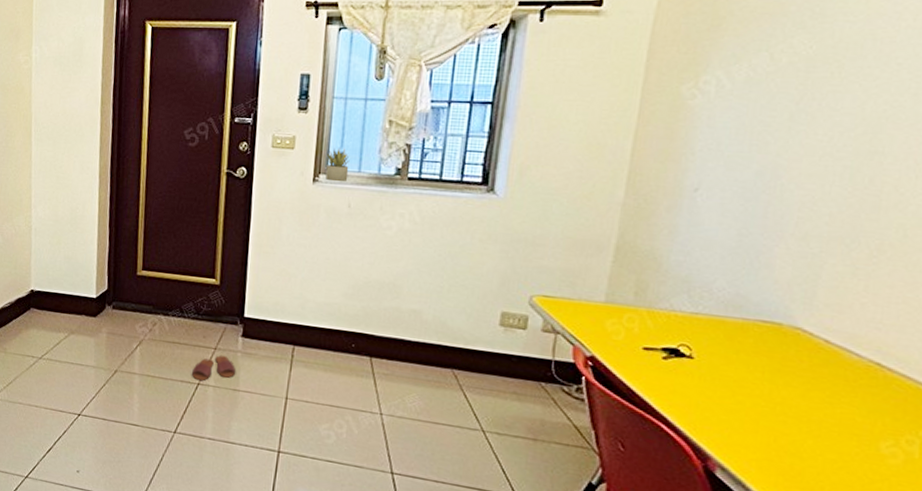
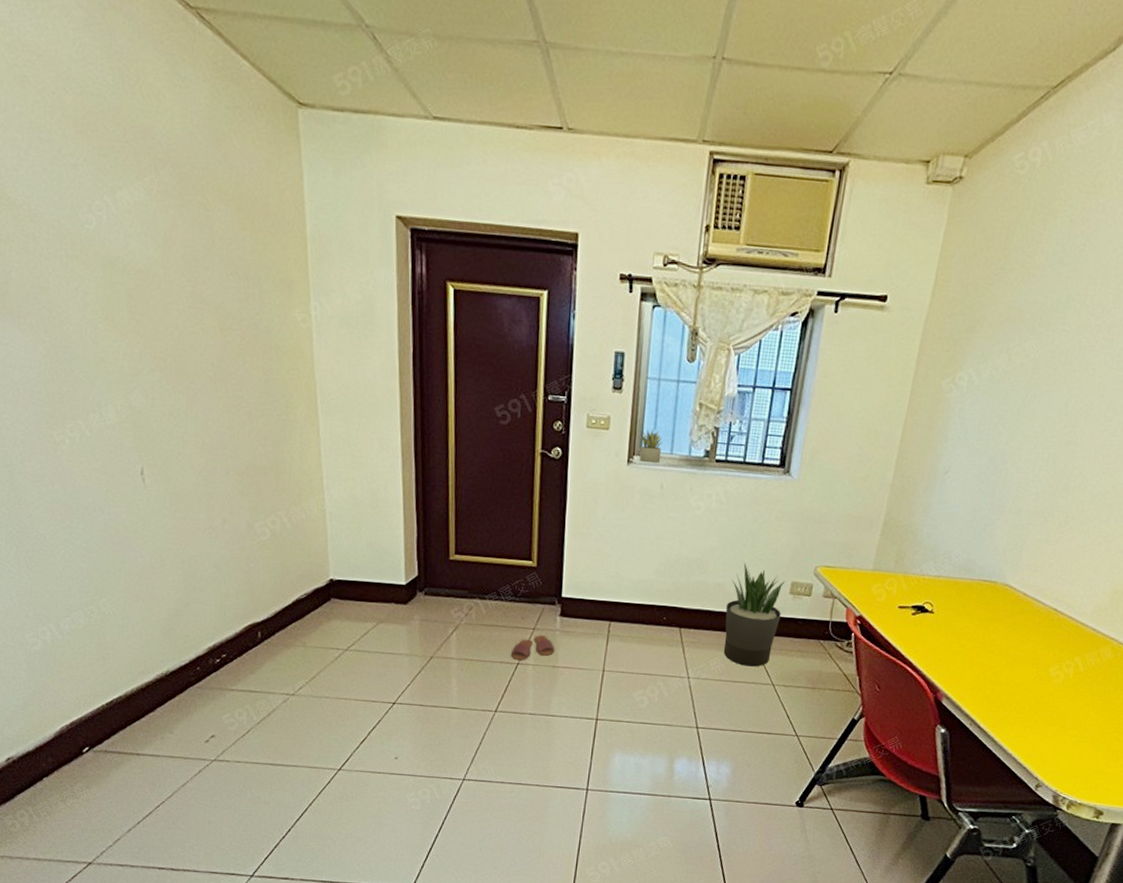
planter: none [421,288,494,408] -> present [723,563,785,667]

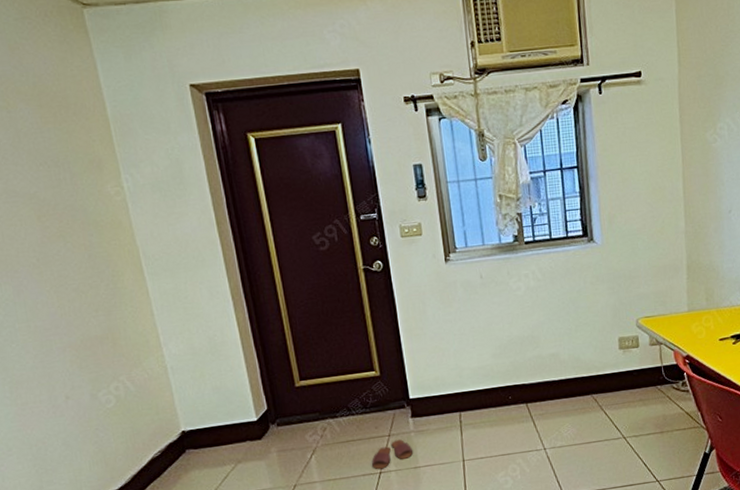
succulent plant: present [639,429,663,464] -> none [451,226,475,259]
planter: present [723,563,785,667] -> none [563,330,617,426]

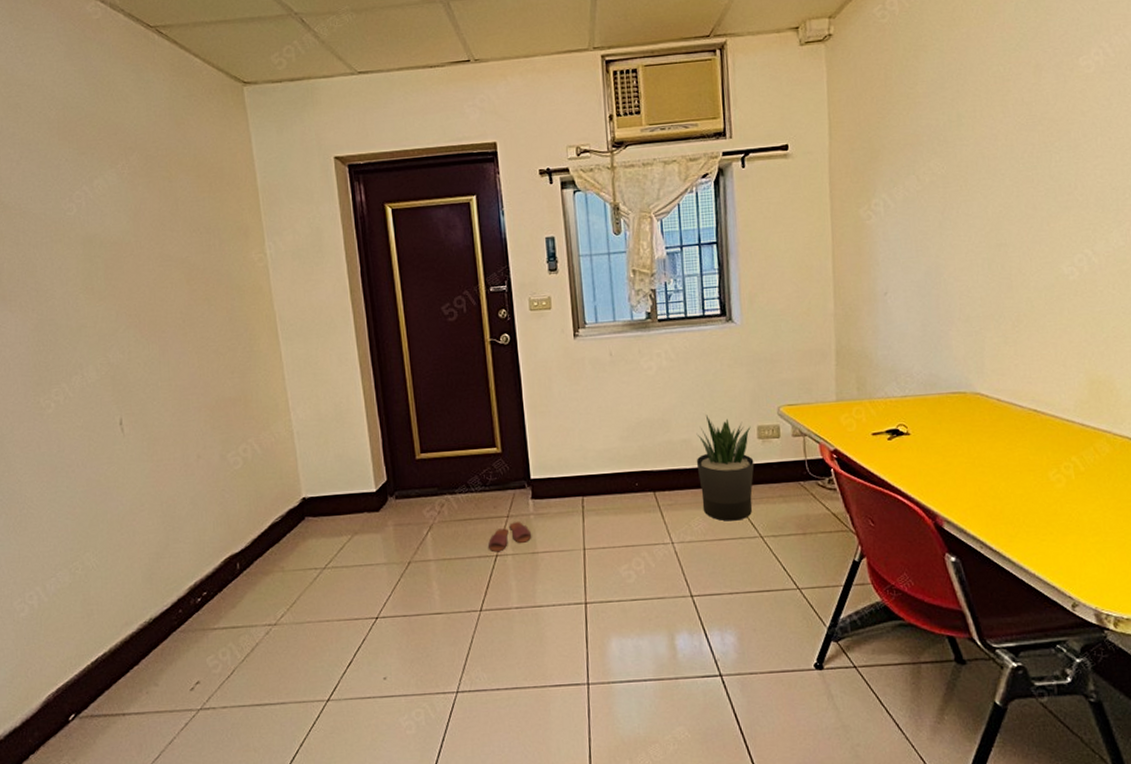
planter: none [563,330,617,426] -> present [696,415,754,521]

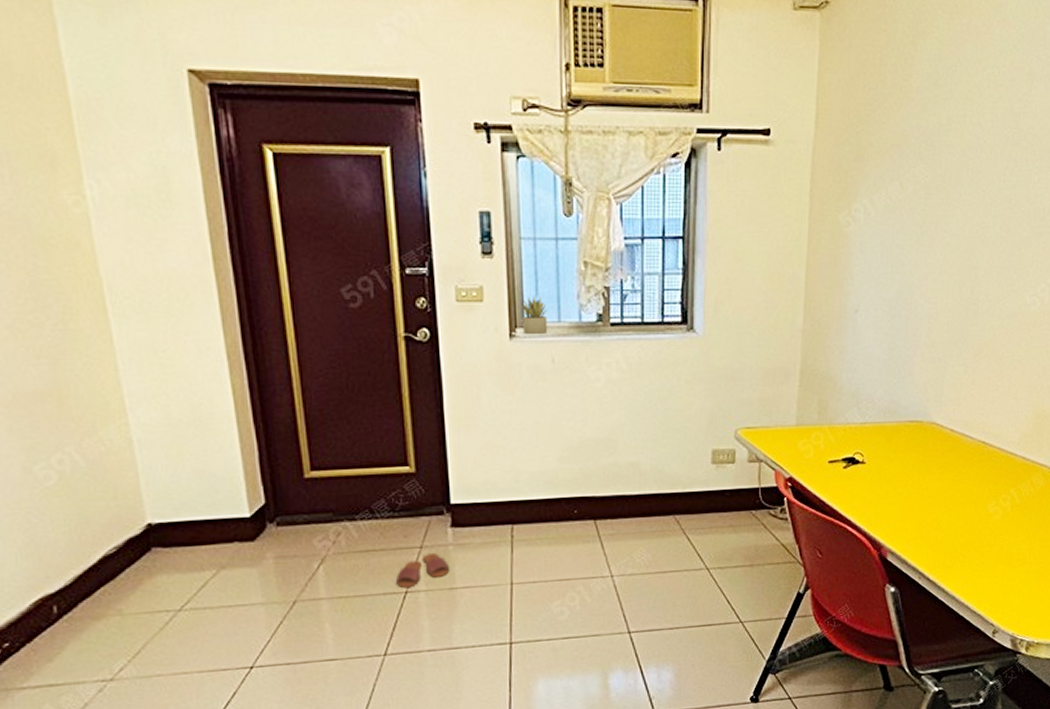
succulent plant: none [582,301,606,334] -> present [521,296,548,335]
planter: present [696,415,754,521] -> none [643,435,706,553]

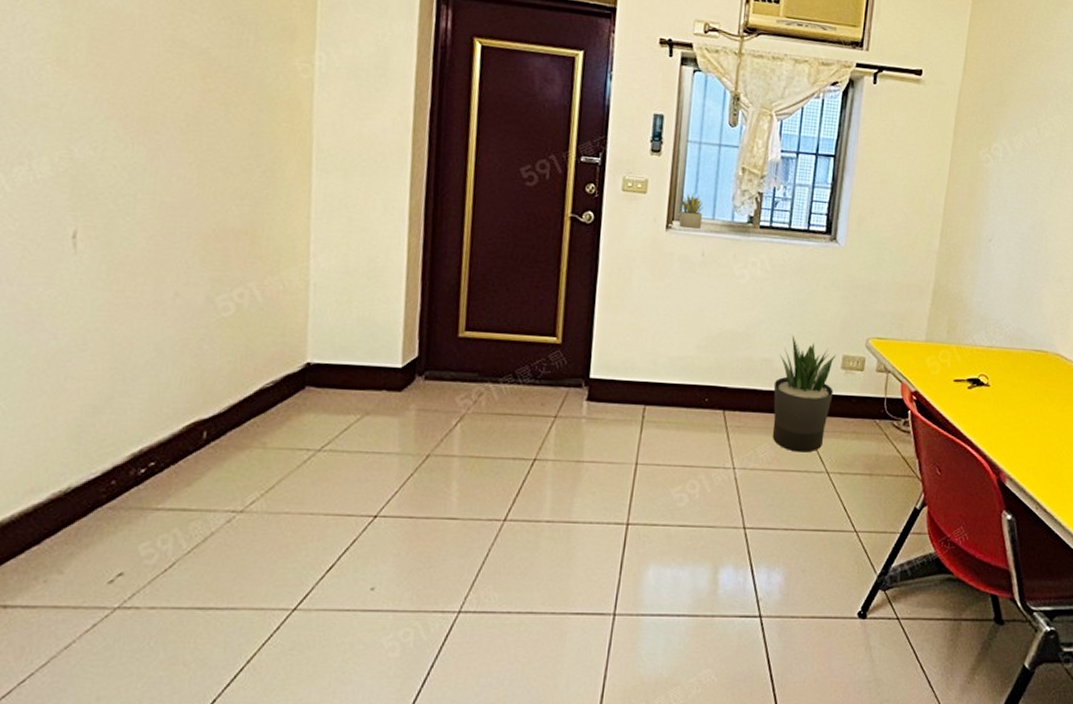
slippers: present [396,553,449,589] -> none [527,424,579,456]
planter: none [643,435,706,553] -> present [772,335,836,453]

